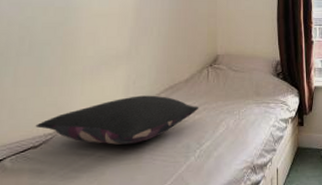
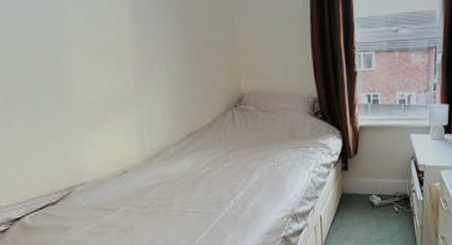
pillow: present [35,95,199,145] -> none [47,143,228,198]

